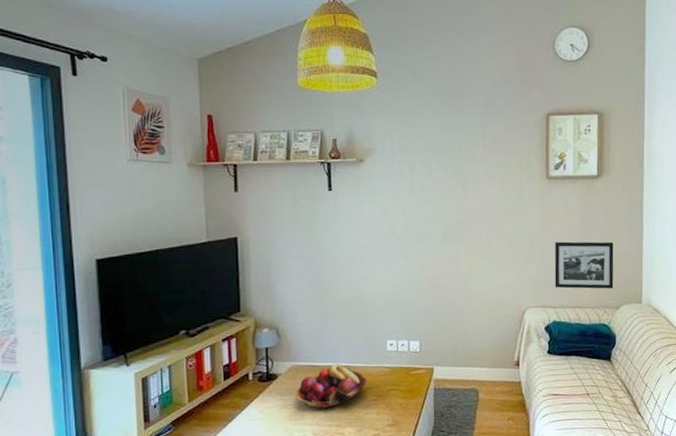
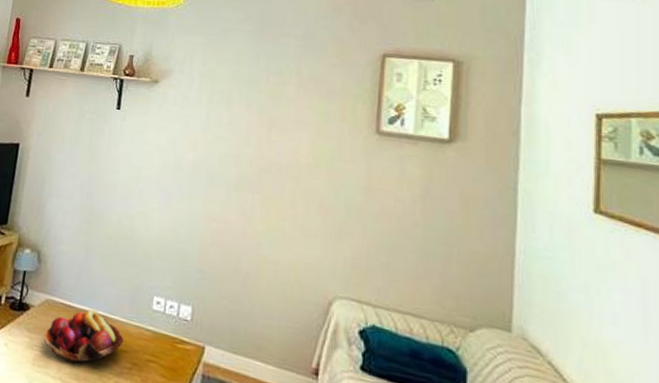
picture frame: present [554,241,614,289] -> none [378,217,469,300]

